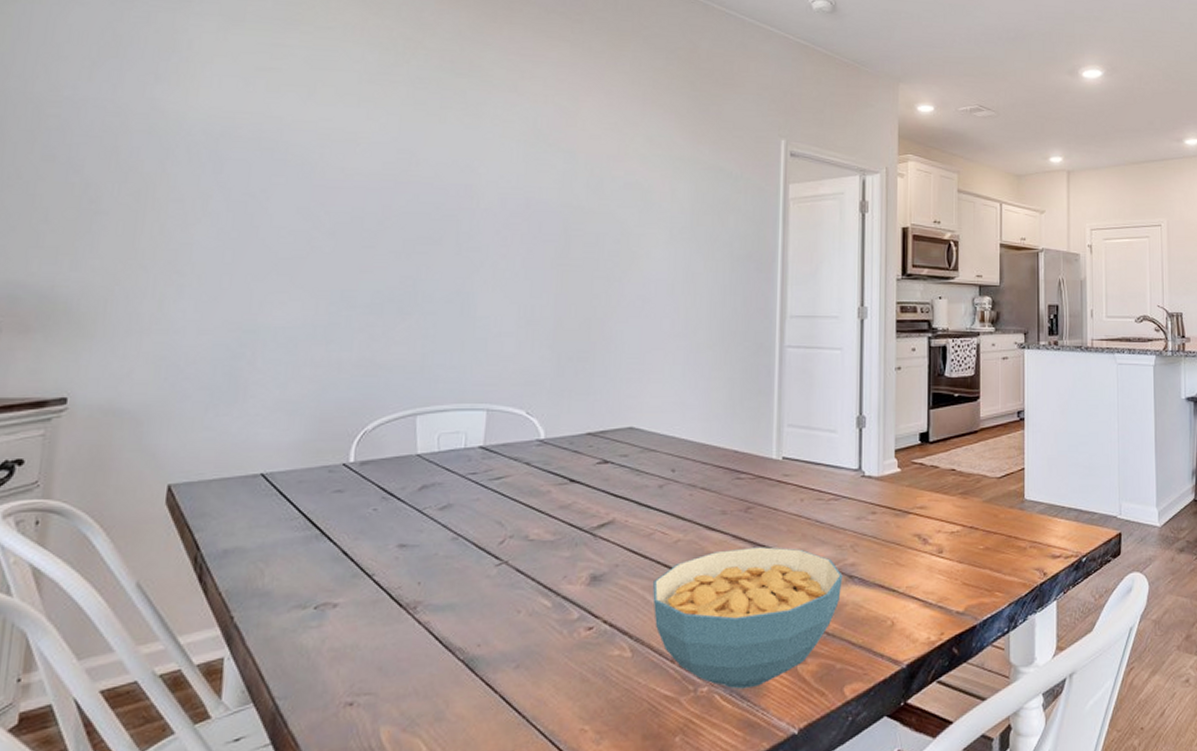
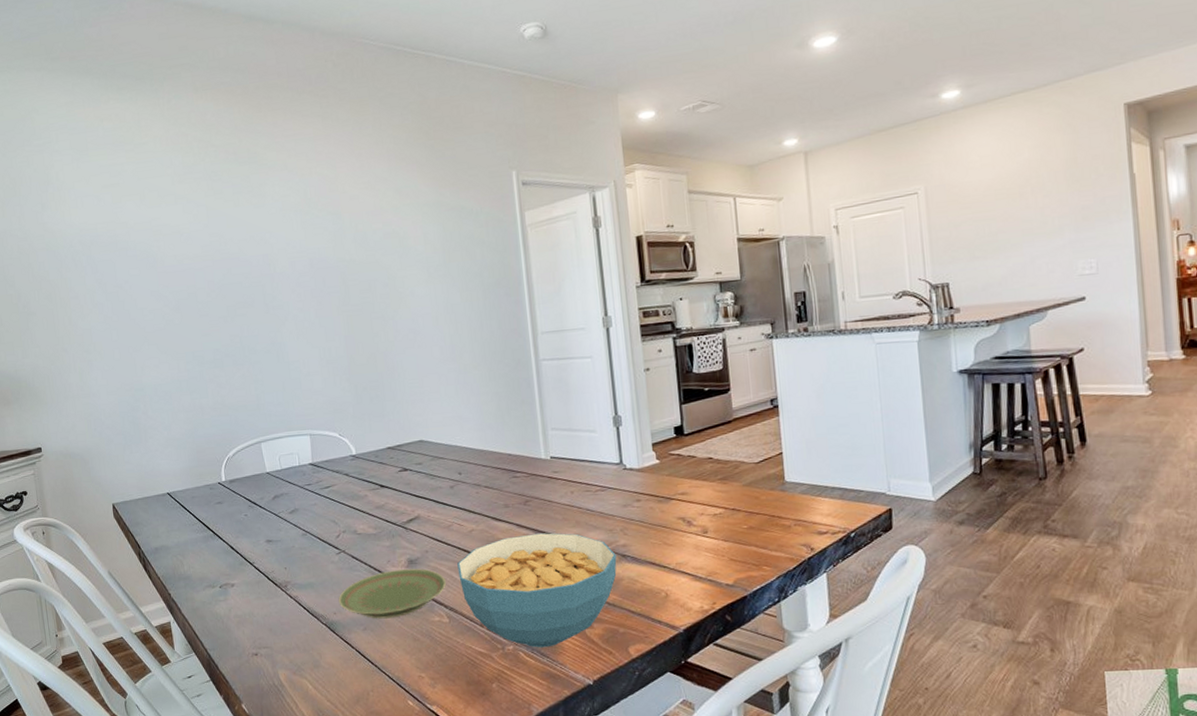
plate: none [486,586,637,653] -> present [338,568,447,619]

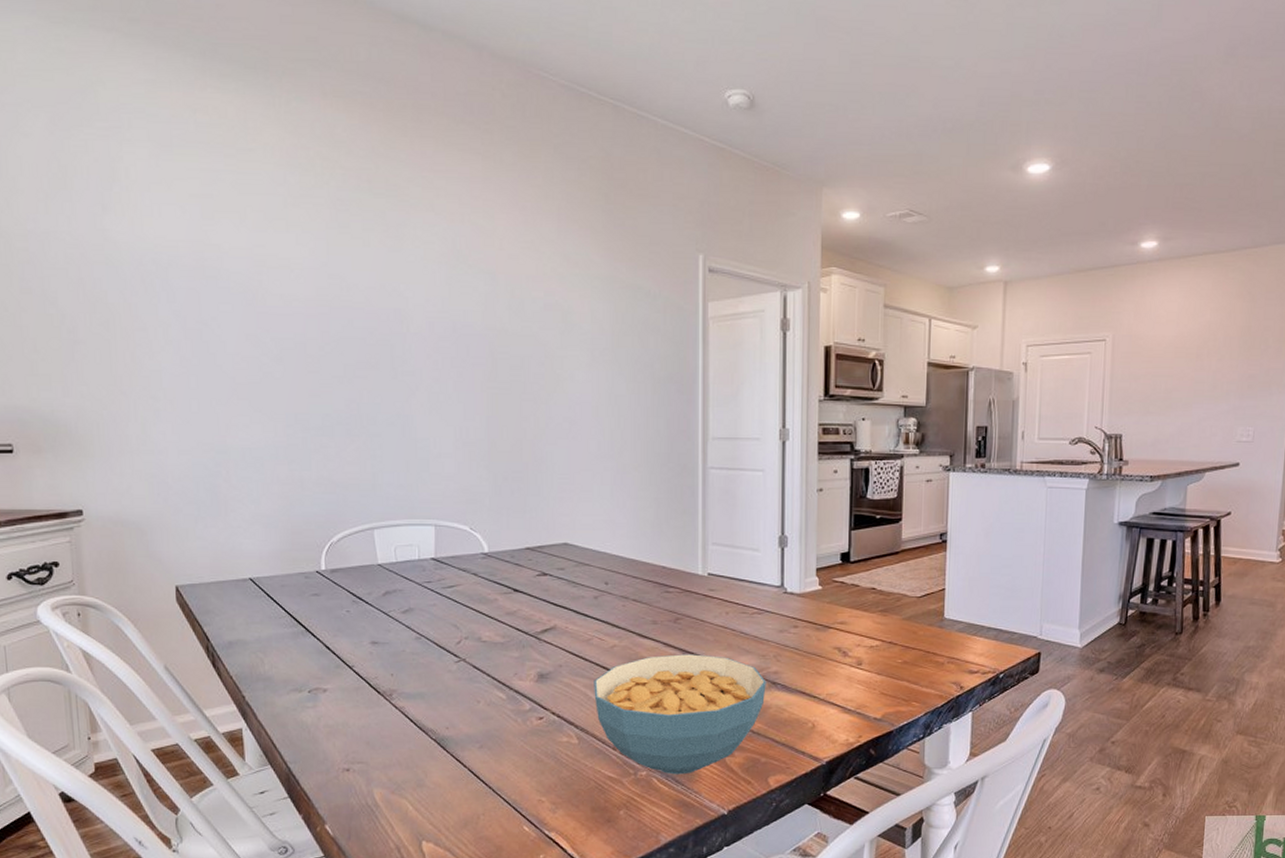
plate: present [338,568,447,619] -> none [452,683,580,737]

